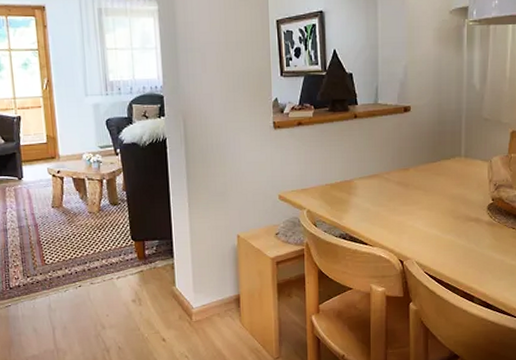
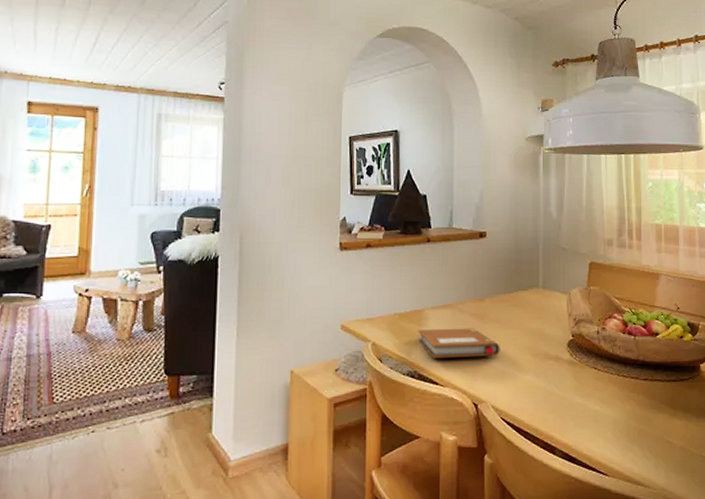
notebook: none [347,195,424,222] -> present [417,328,500,358]

